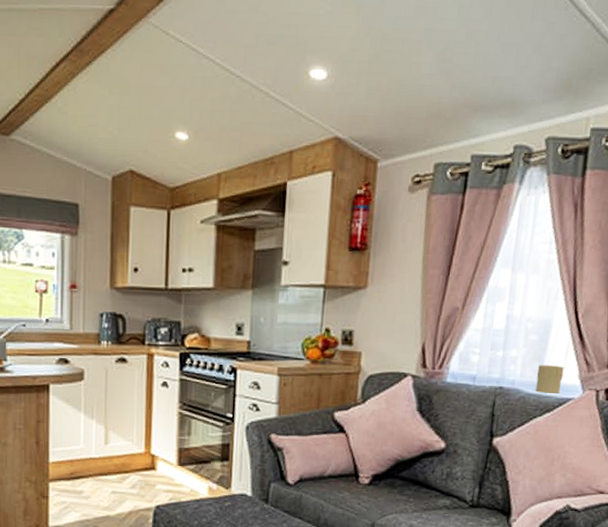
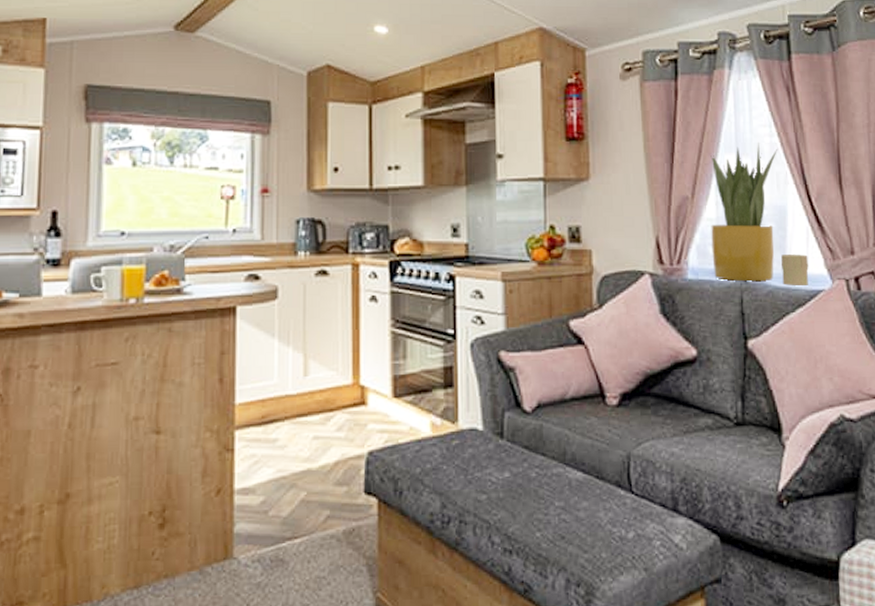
planter: none [472,259,555,388] -> present [710,143,778,282]

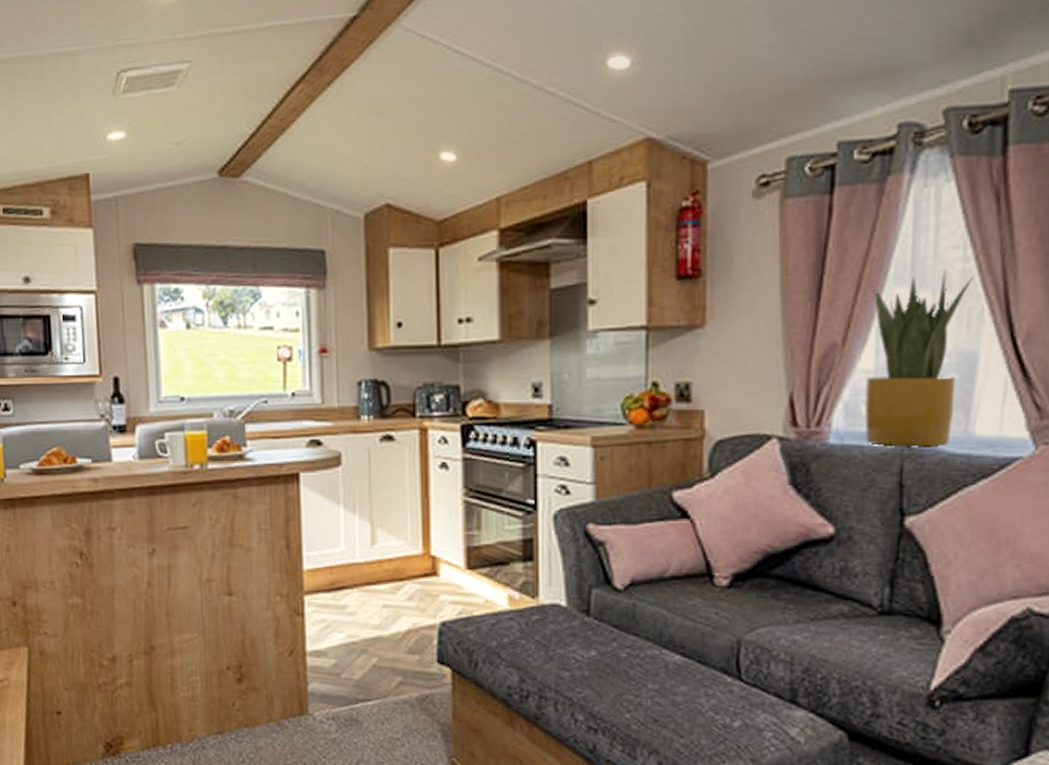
candle: present [780,253,809,287] -> none [961,412,1003,453]

